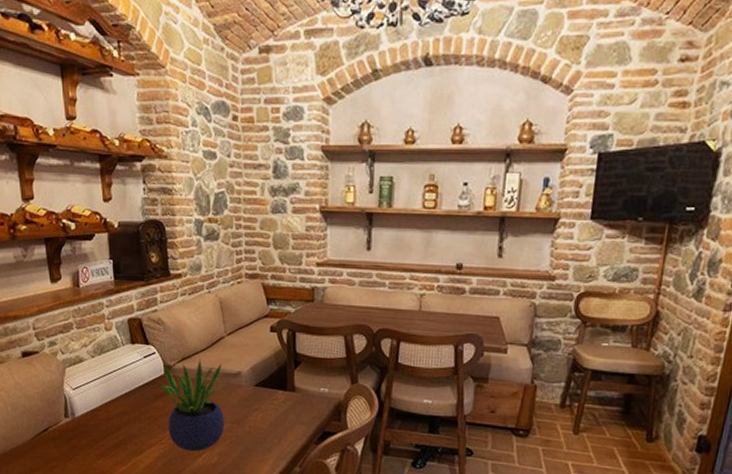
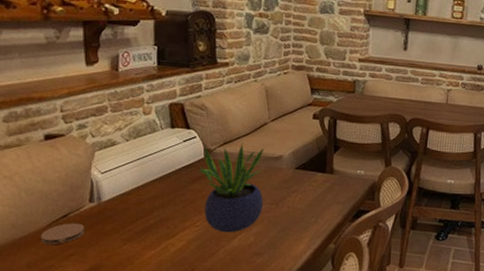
coaster: none [26,436,63,458] -> present [40,222,85,245]

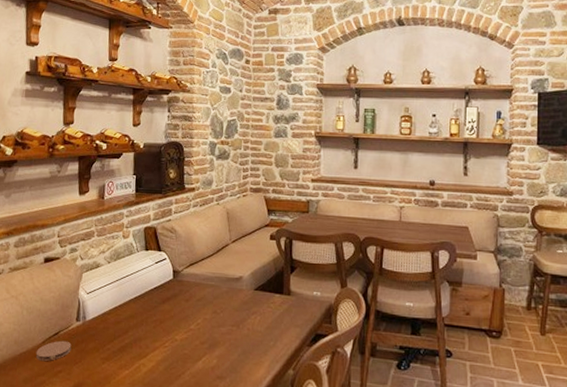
potted plant: present [198,142,264,233] -> none [167,263,226,355]

